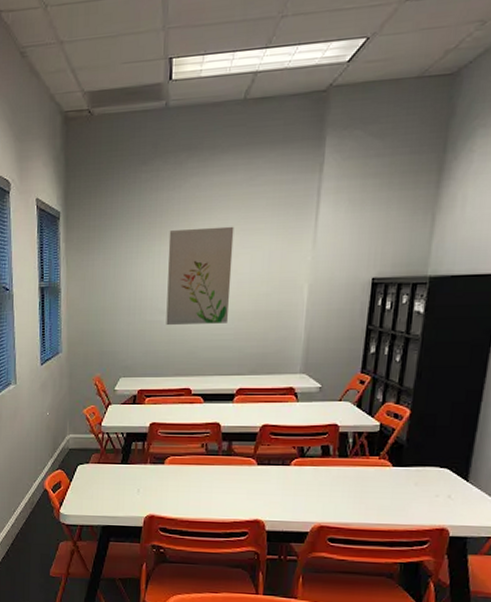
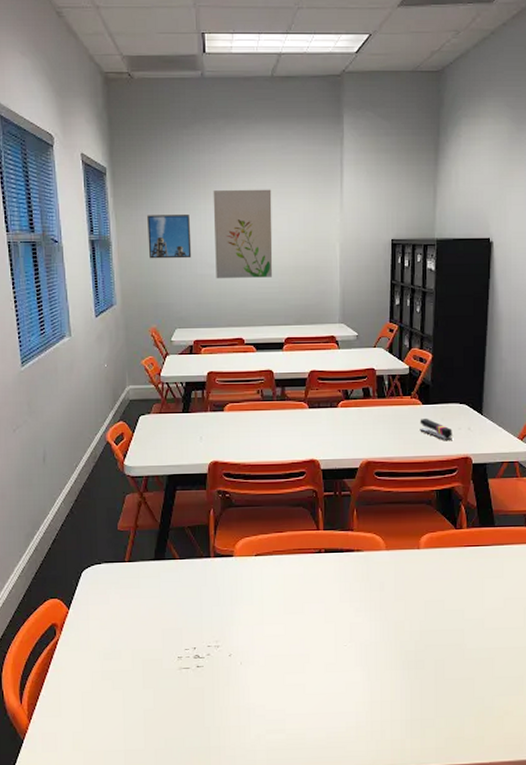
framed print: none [97,258,143,305] -> present [147,215,192,259]
stapler: none [386,483,428,509] -> present [420,419,452,441]

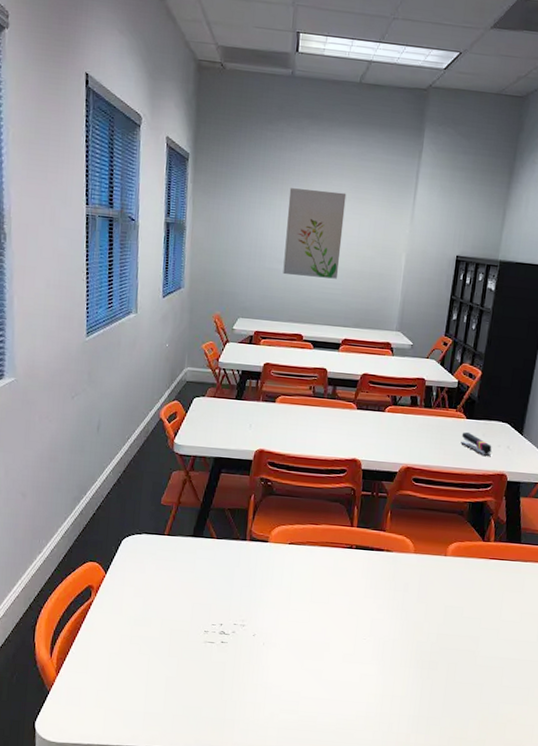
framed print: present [147,215,192,259] -> none [221,204,264,251]

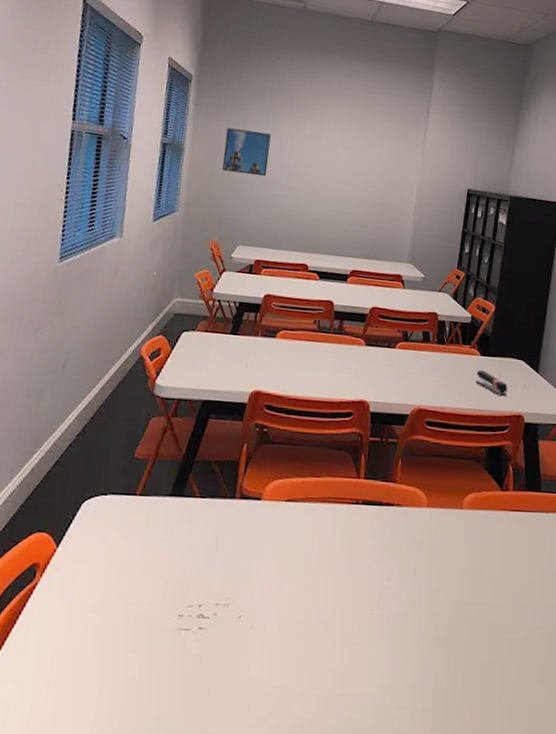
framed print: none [221,204,264,251] -> present [222,128,271,177]
wall art: present [283,188,347,279] -> none [288,115,357,208]

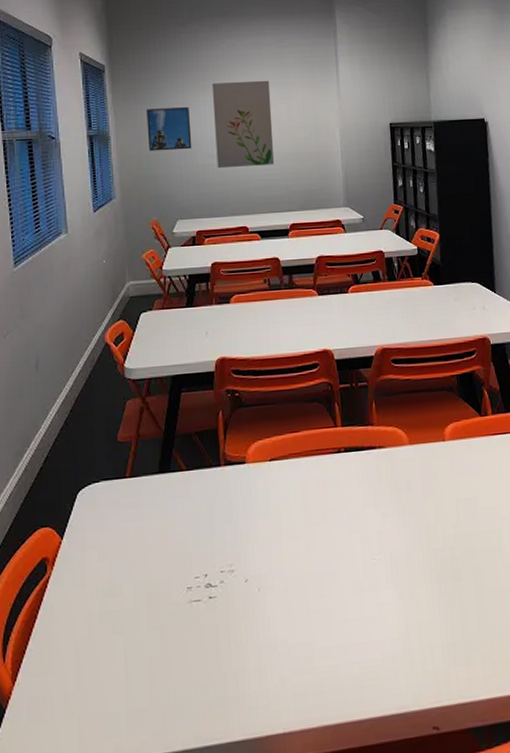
wall art: none [288,115,357,208] -> present [211,80,274,169]
stapler: present [475,370,508,397] -> none [433,300,468,322]

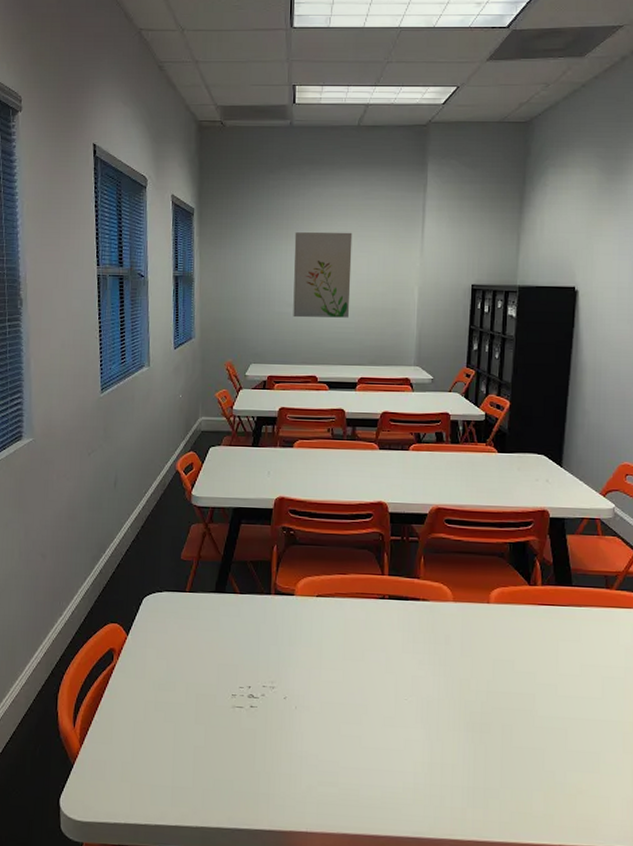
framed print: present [146,107,192,152] -> none [229,254,271,297]

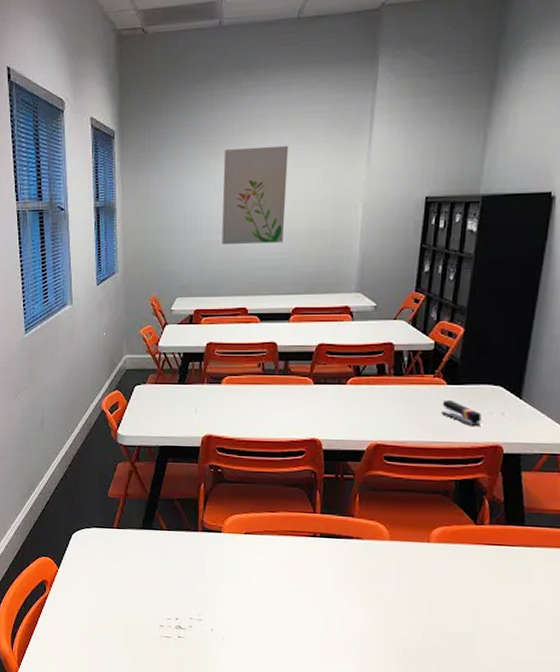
stapler: none [494,467,529,492] -> present [441,401,482,427]

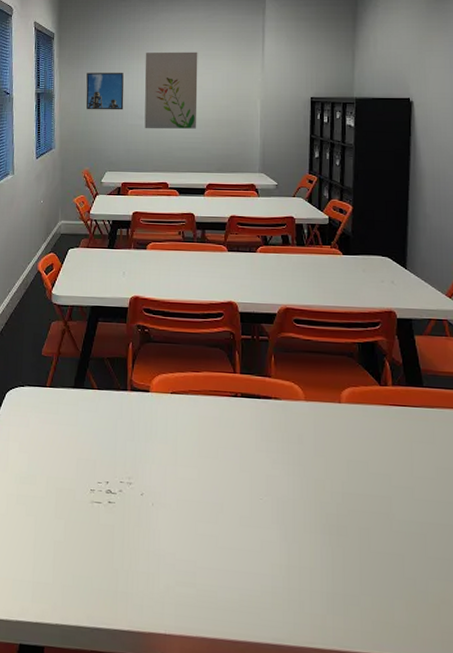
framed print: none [153,177,198,225] -> present [86,73,124,110]
stapler: present [441,401,482,427] -> none [340,269,375,293]

